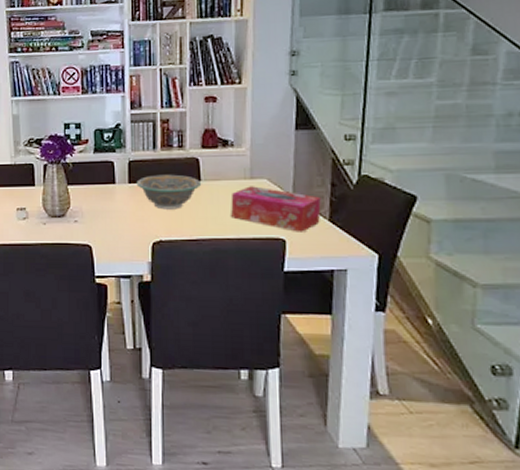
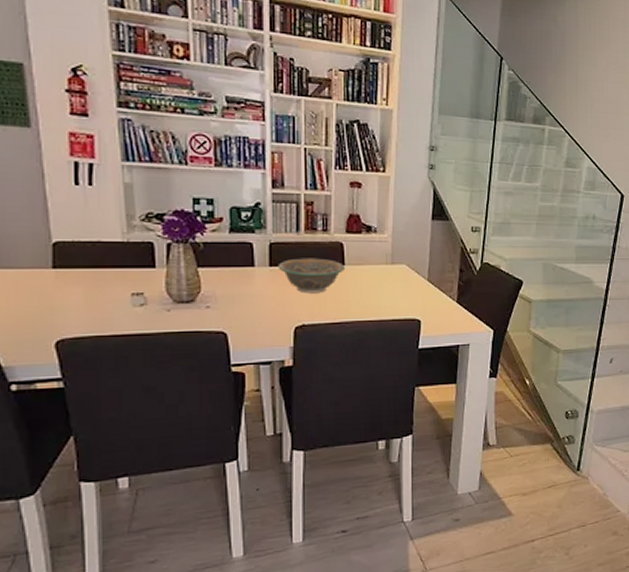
tissue box: present [231,186,321,232] -> none [373,271,451,313]

